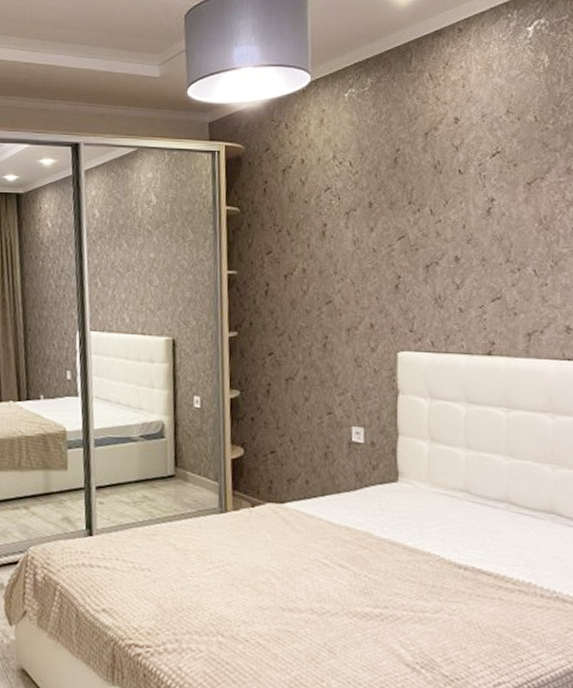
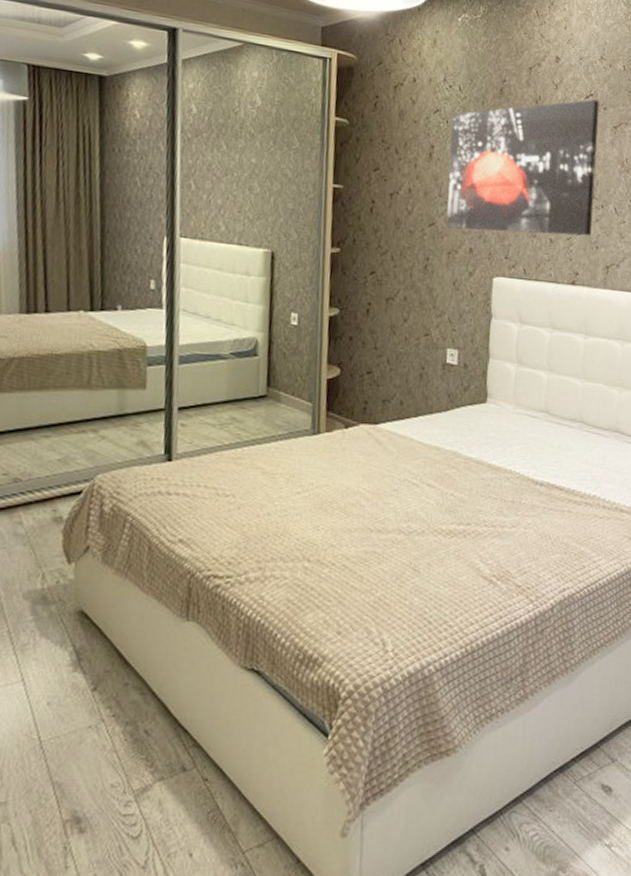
wall art: none [343,157,509,305] -> present [446,99,600,237]

